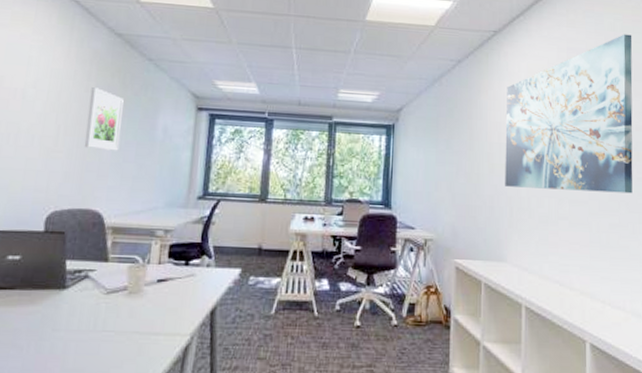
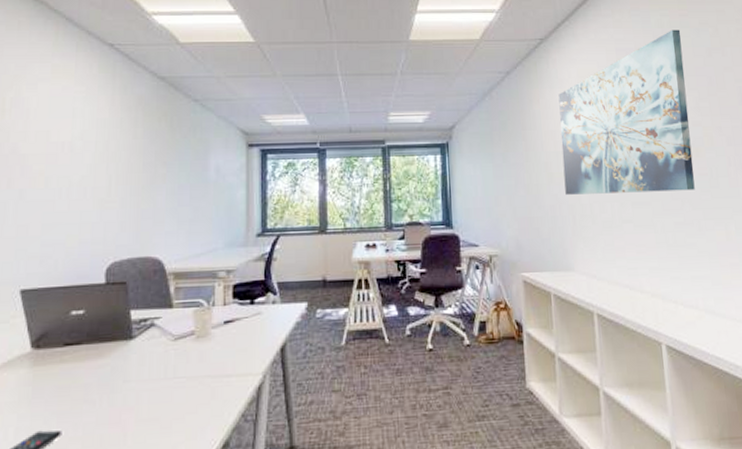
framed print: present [84,86,124,151] -> none [137,132,173,196]

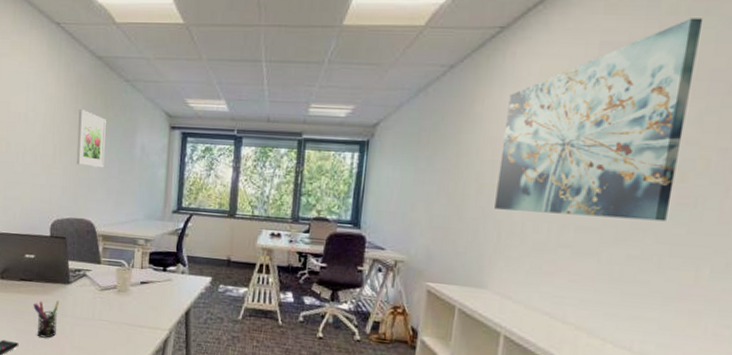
pen holder: none [83,363,120,417] -> present [33,301,60,338]
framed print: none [137,132,173,196] -> present [76,108,106,168]

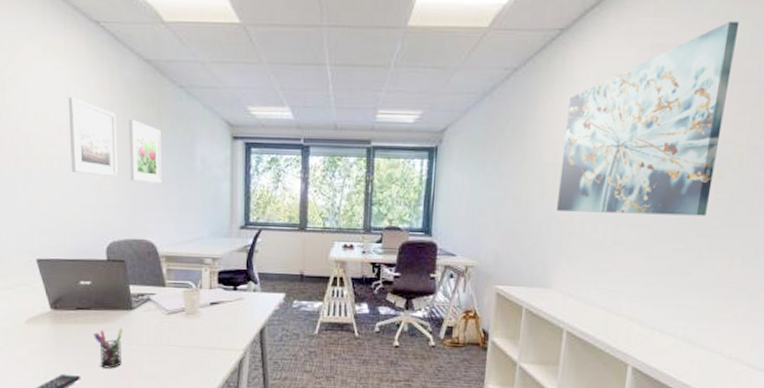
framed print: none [26,89,68,161] -> present [69,98,117,178]

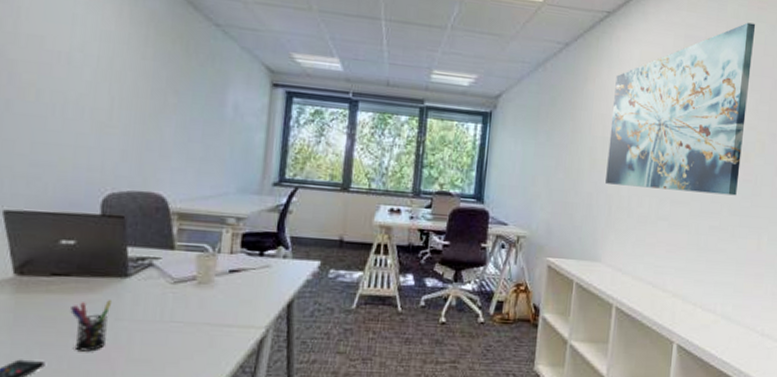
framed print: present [69,98,117,178] -> none [67,23,134,119]
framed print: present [129,118,161,184] -> none [142,53,187,129]

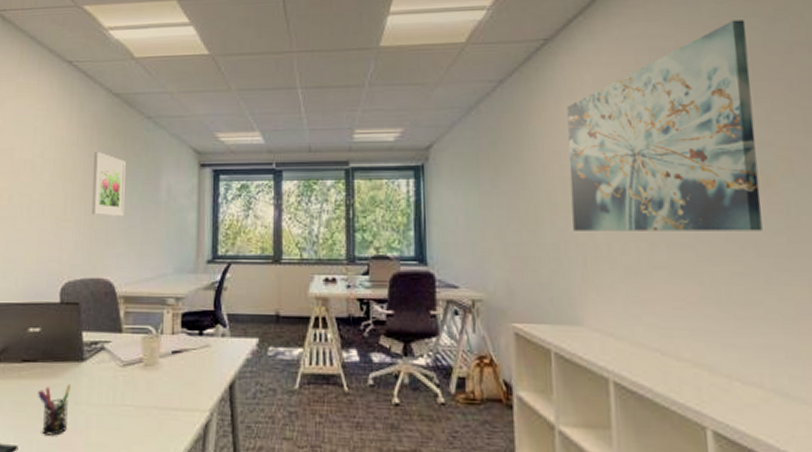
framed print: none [142,53,187,129] -> present [91,151,126,216]

